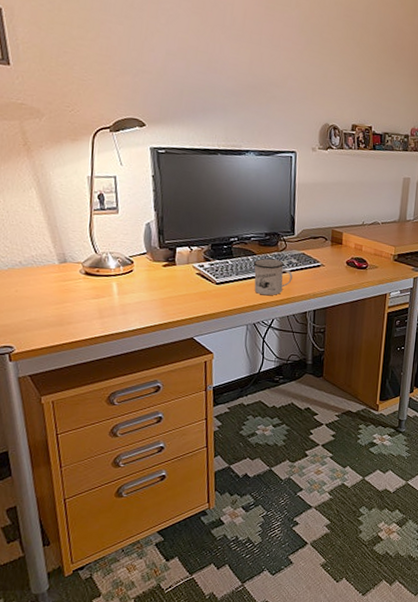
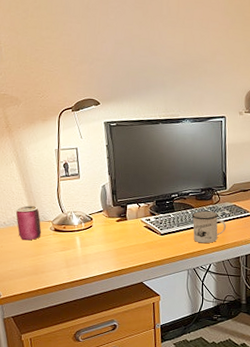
can: none [35,242,69,285] -> present [15,205,42,241]

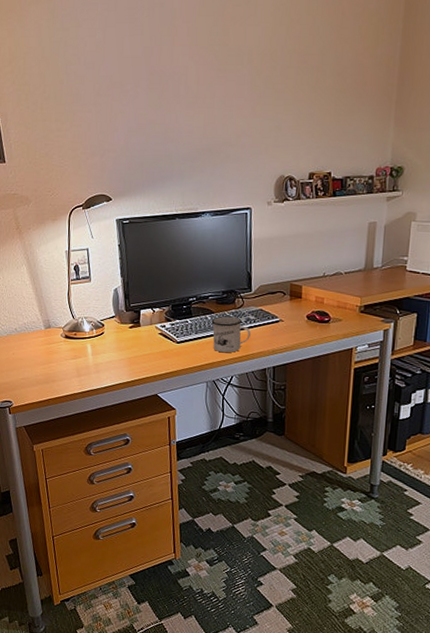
can: present [15,205,42,241] -> none [26,311,53,348]

